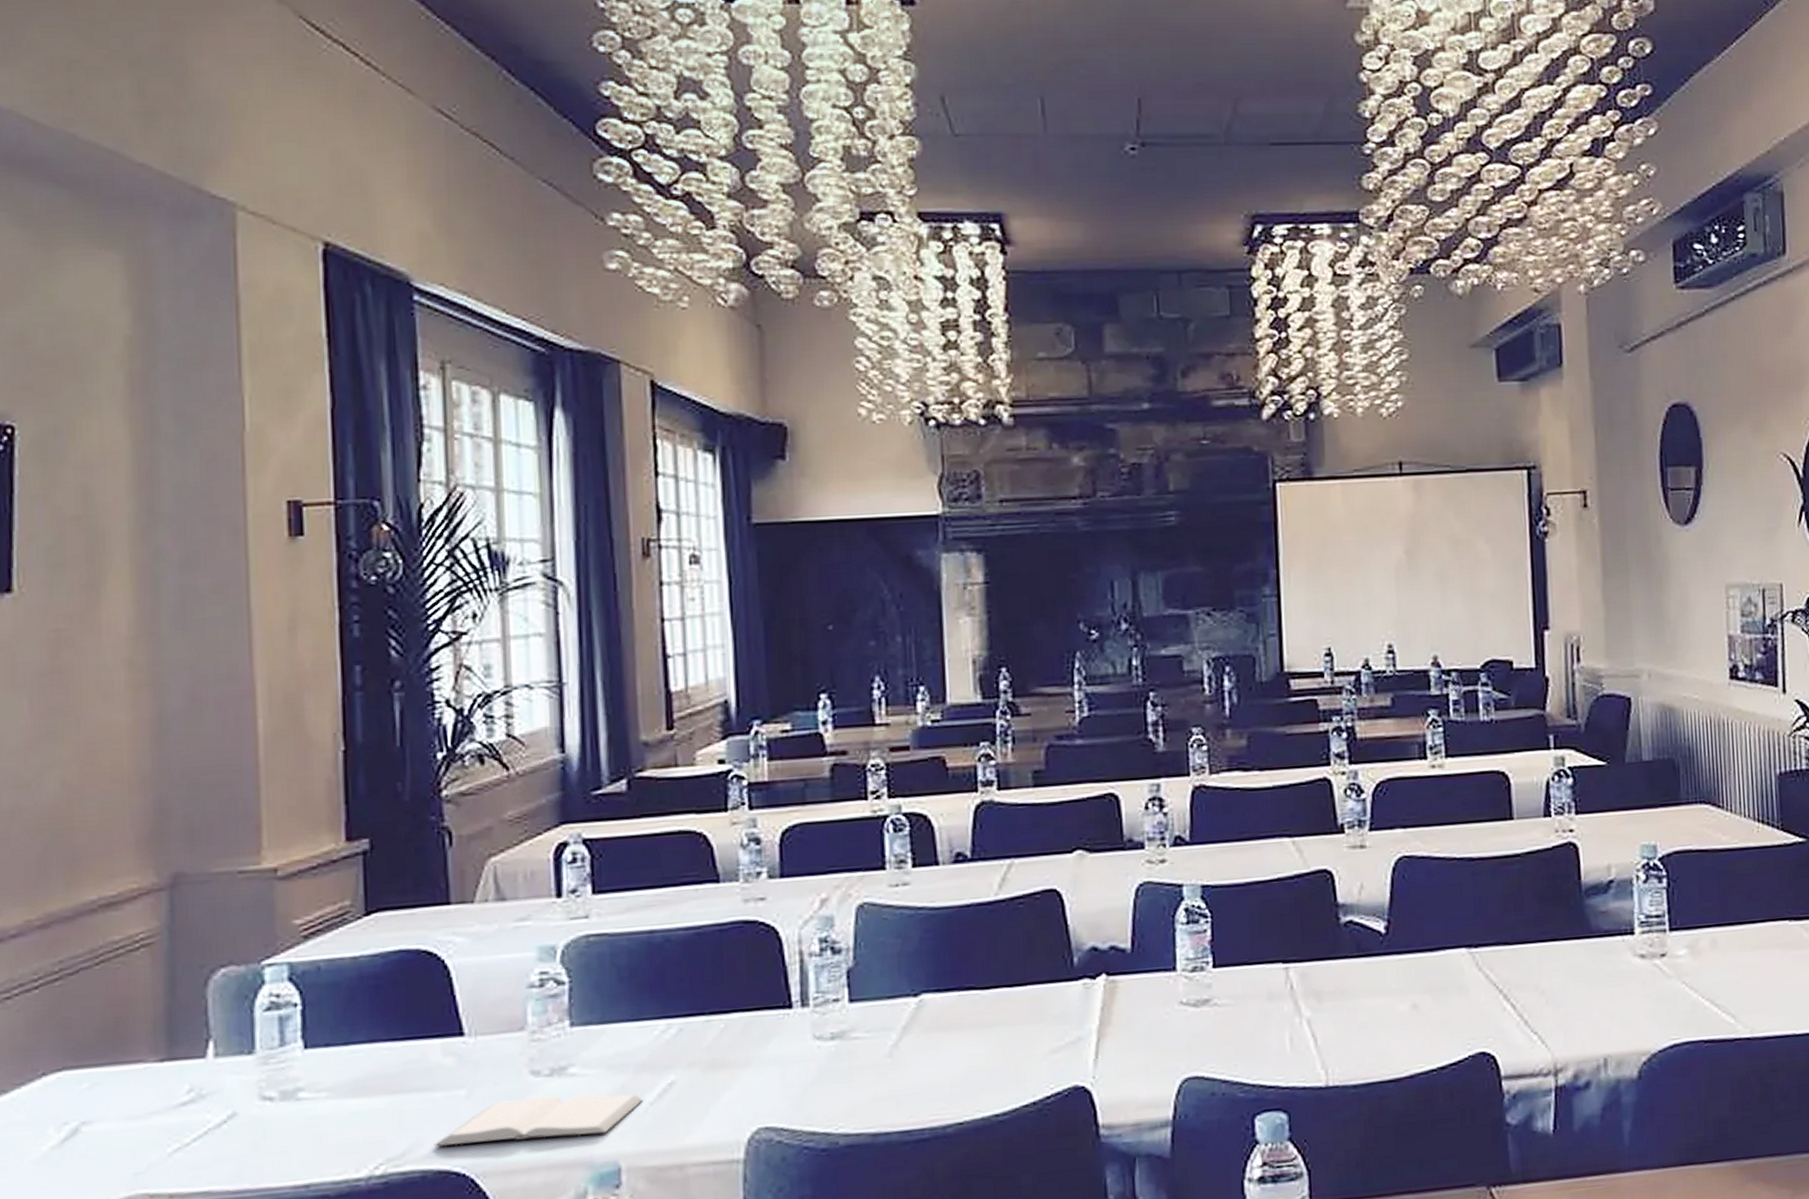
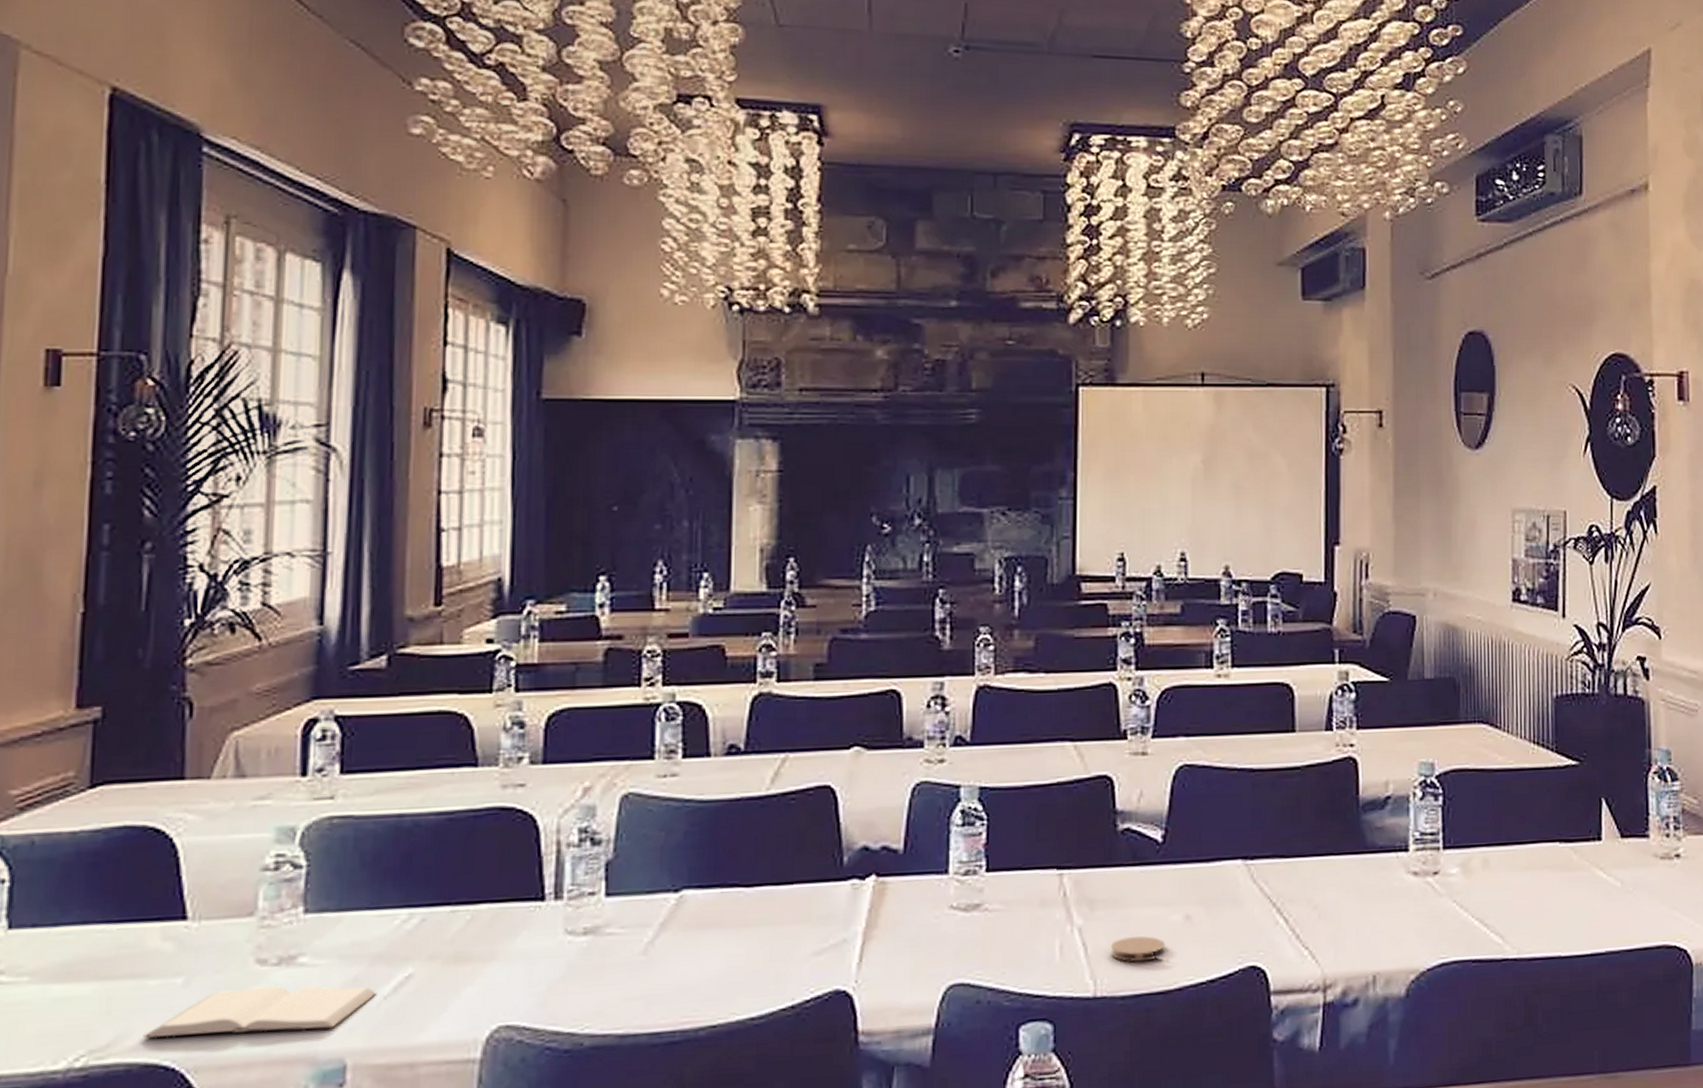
coaster: none [1339,1026,1395,1052] -> present [1110,936,1166,962]

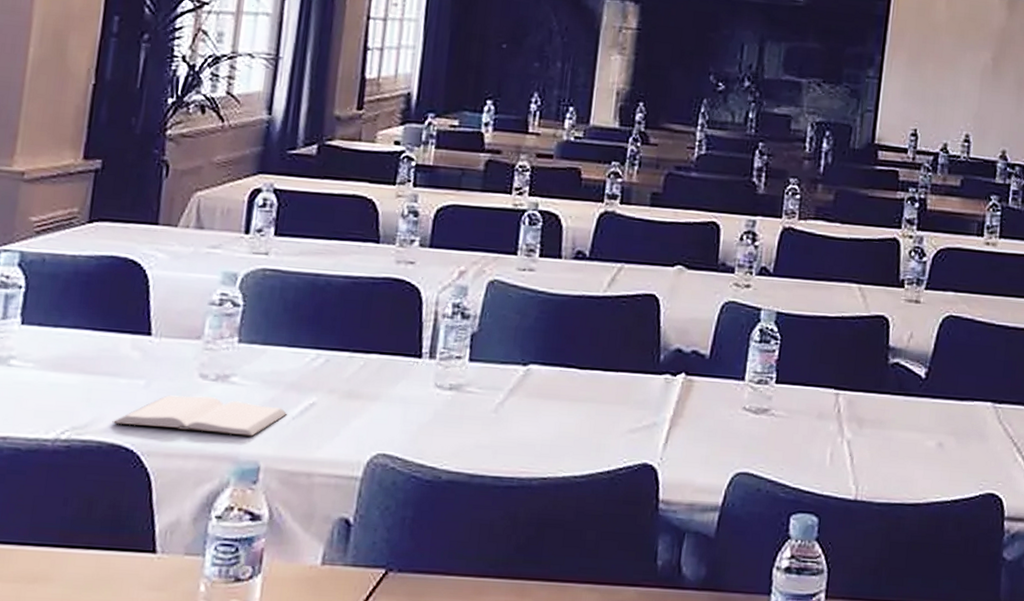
coaster: present [1110,936,1166,962] -> none [872,454,920,477]

